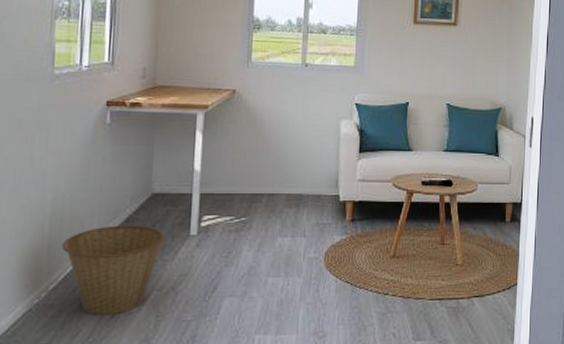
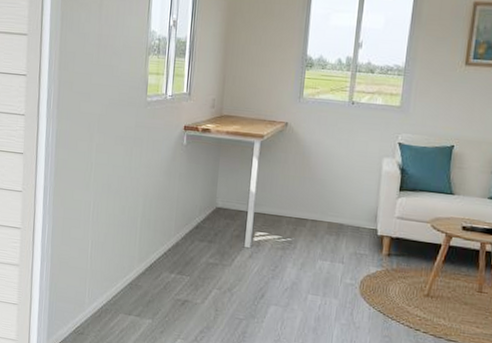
basket: present [62,225,165,315] -> none [149,230,225,303]

